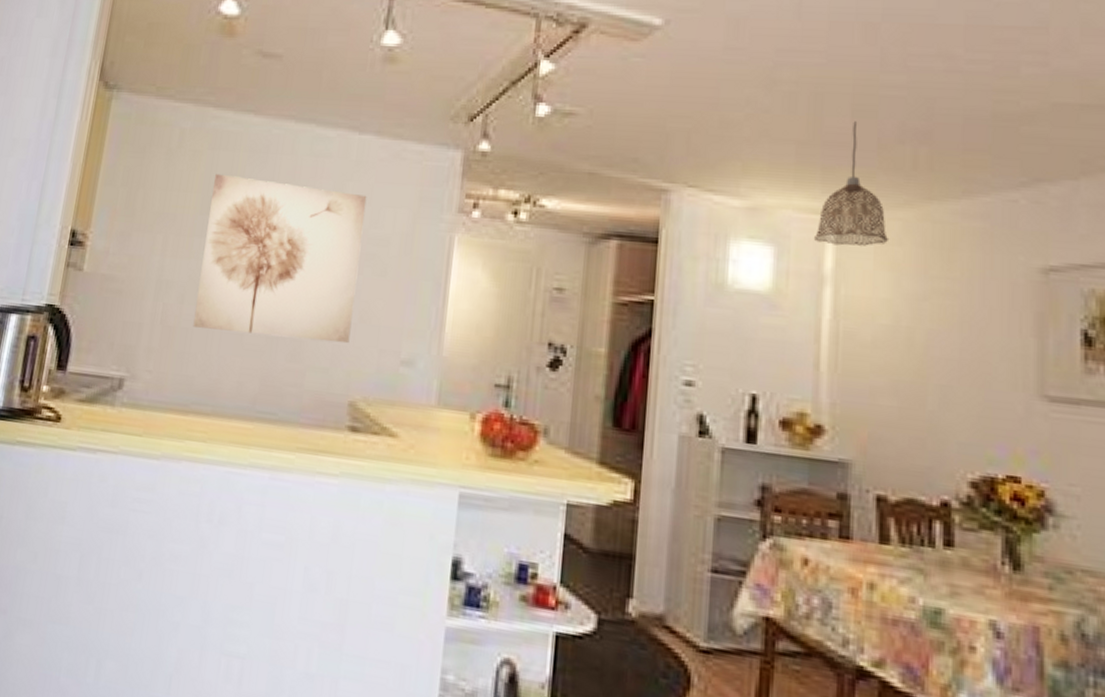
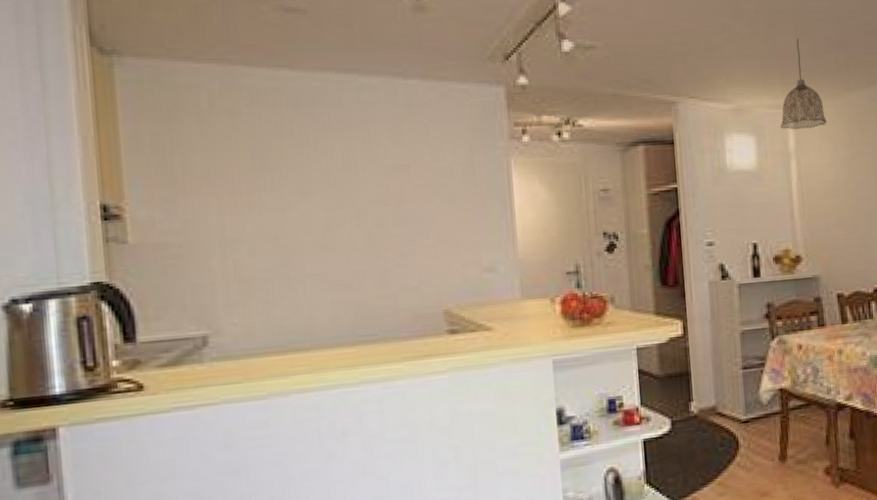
wall art: present [193,173,367,344] -> none [260,130,433,276]

